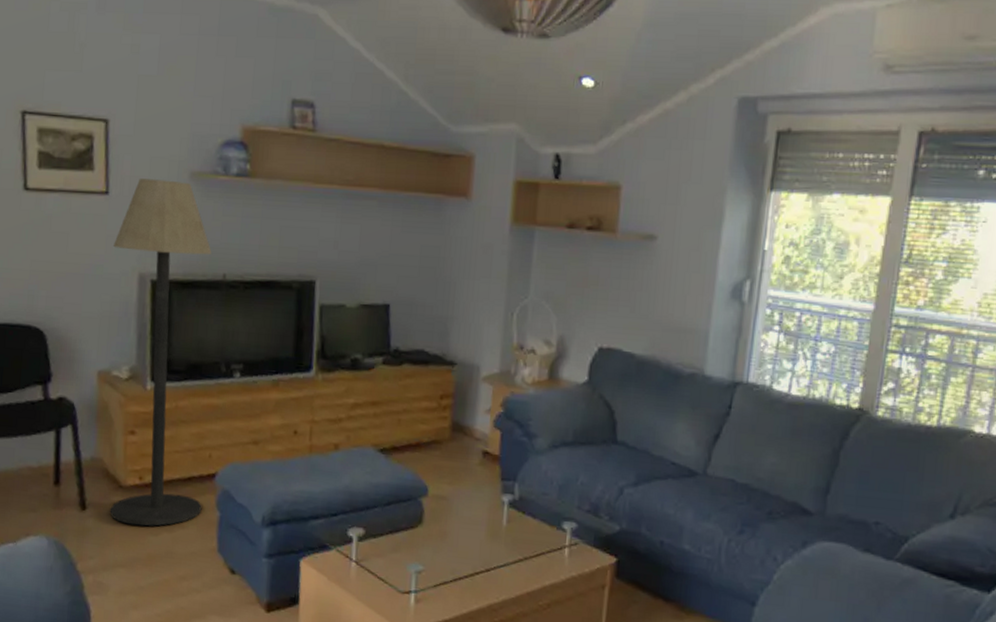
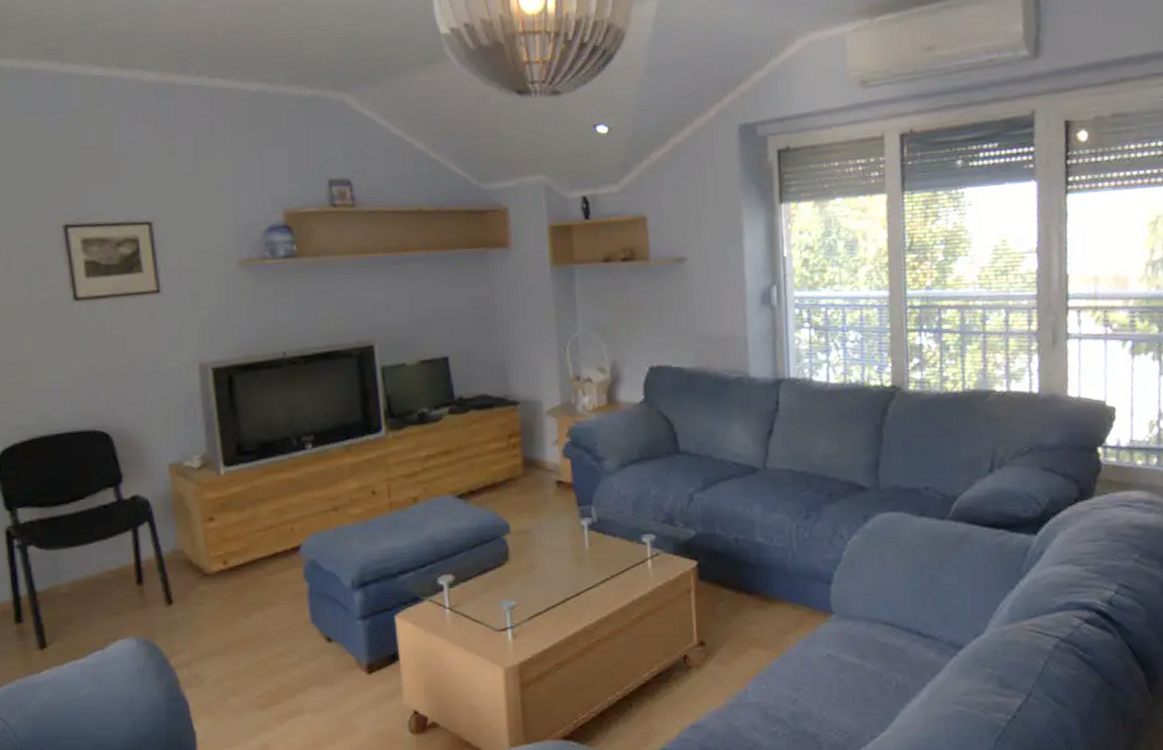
floor lamp: present [110,178,212,526] -> none [171,270,290,611]

